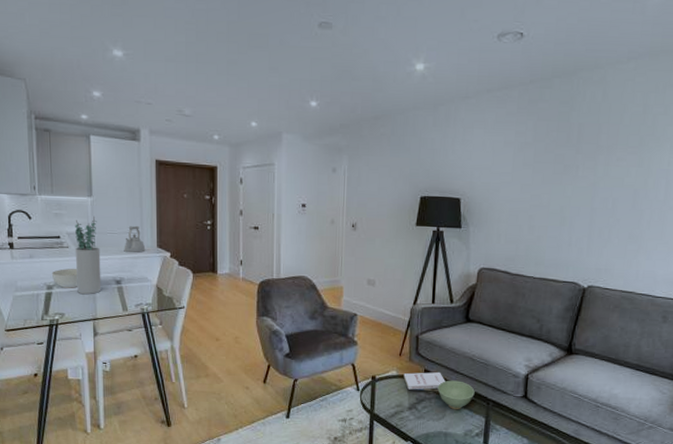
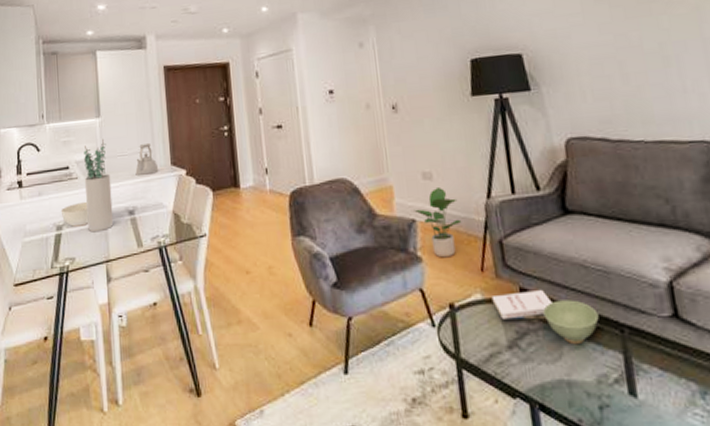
potted plant: none [357,292,392,344] -> present [414,188,462,258]

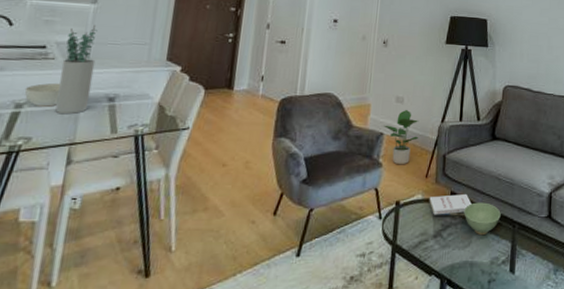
kettle: present [135,142,159,177] -> none [125,36,153,67]

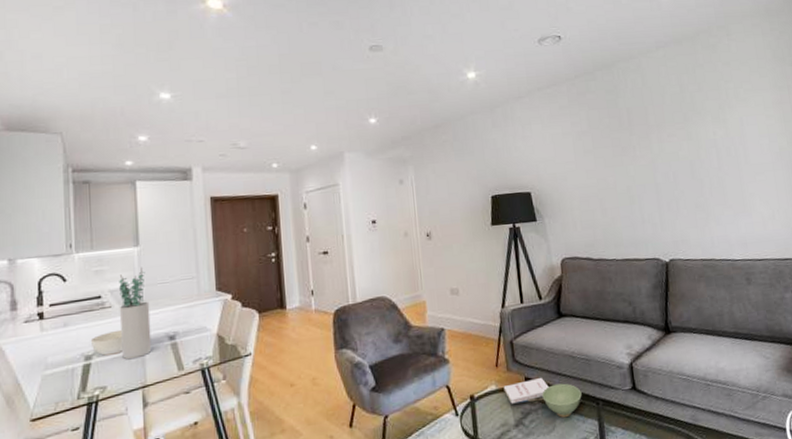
potted plant: present [383,110,419,165] -> none [443,301,482,359]

